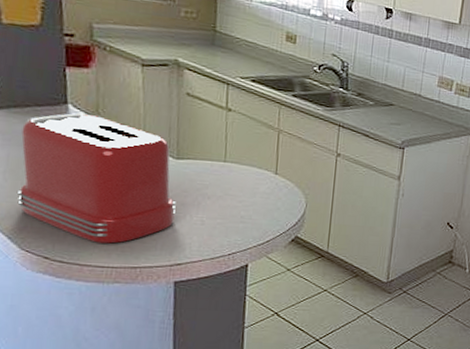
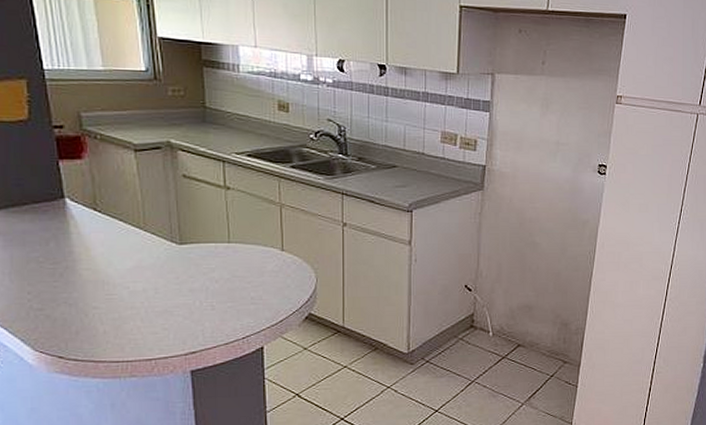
toaster: present [16,112,177,244] -> none [22,206,185,338]

